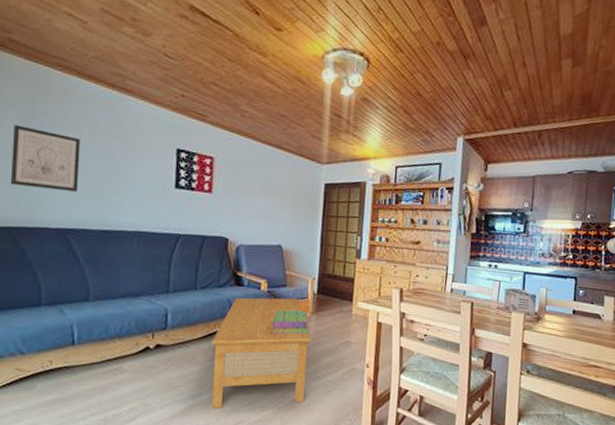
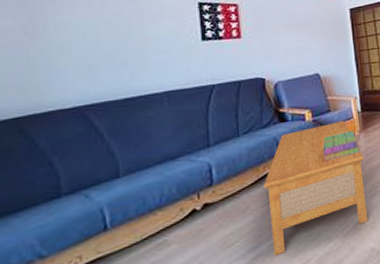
wall art: present [10,125,81,192] -> none [9,9,94,73]

